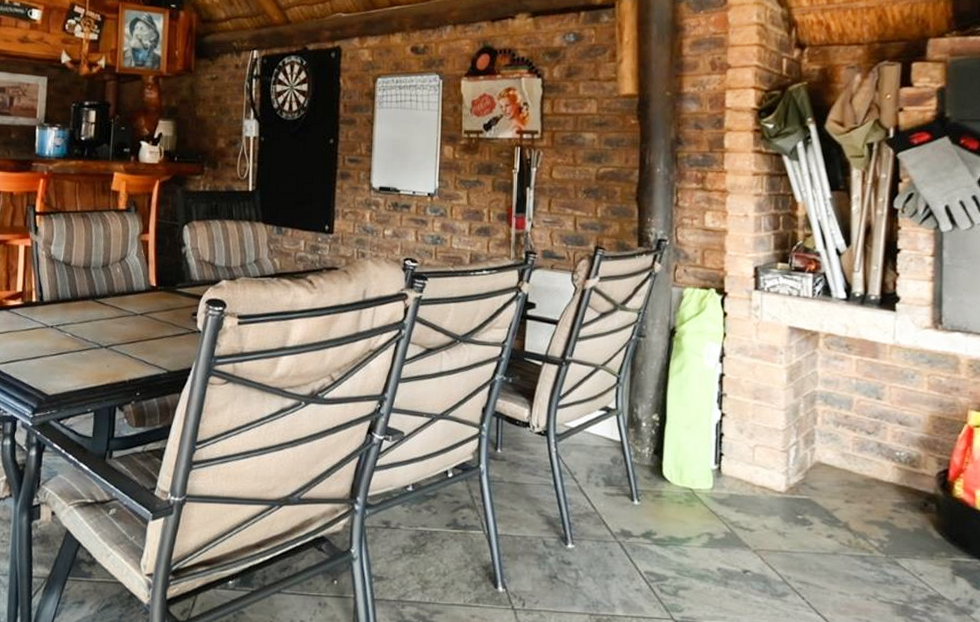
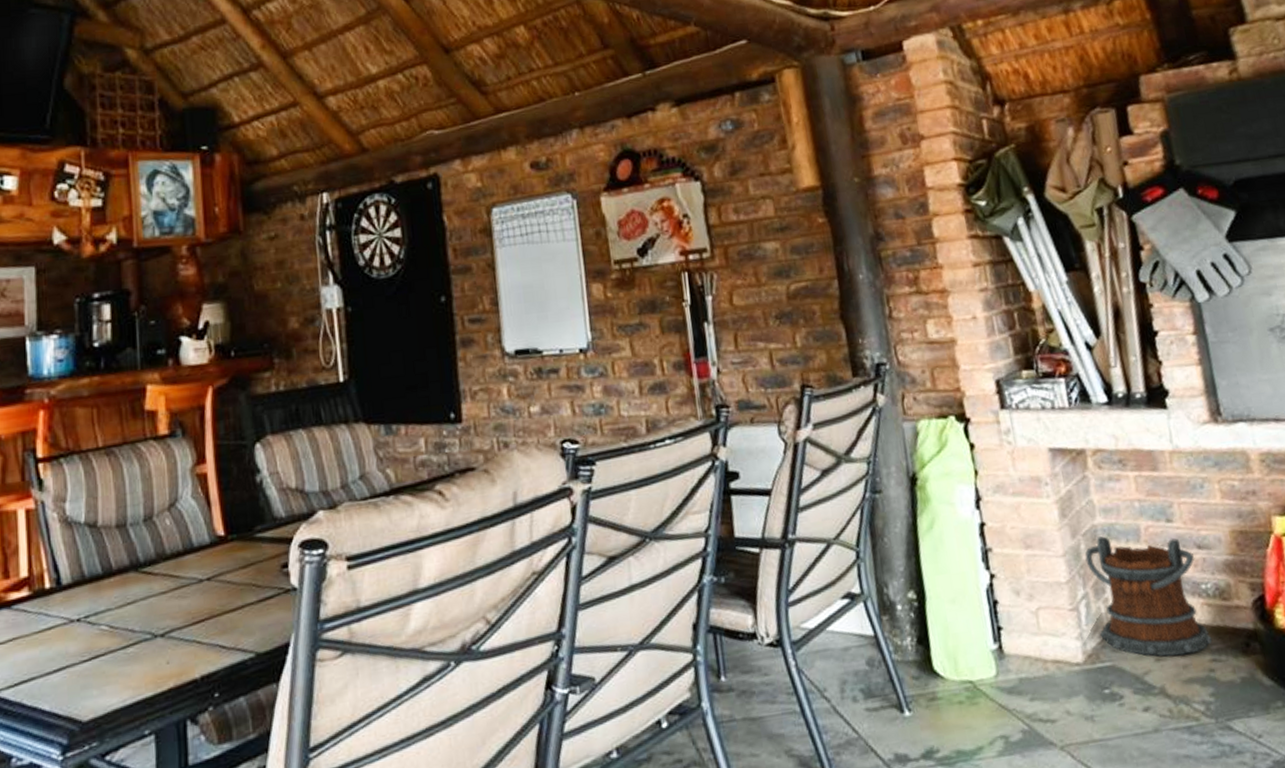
bucket: none [802,401,897,503] -> present [1085,536,1213,657]

